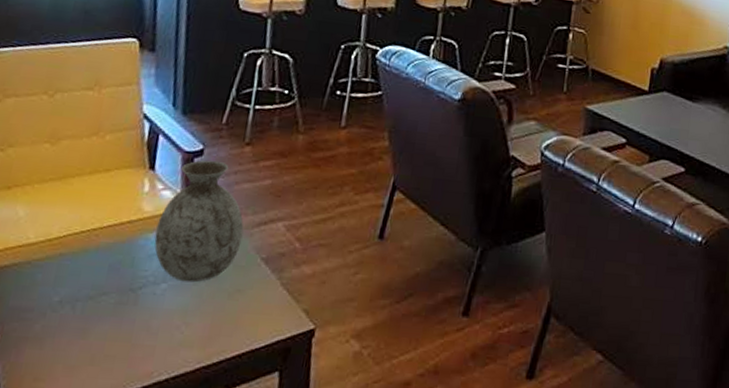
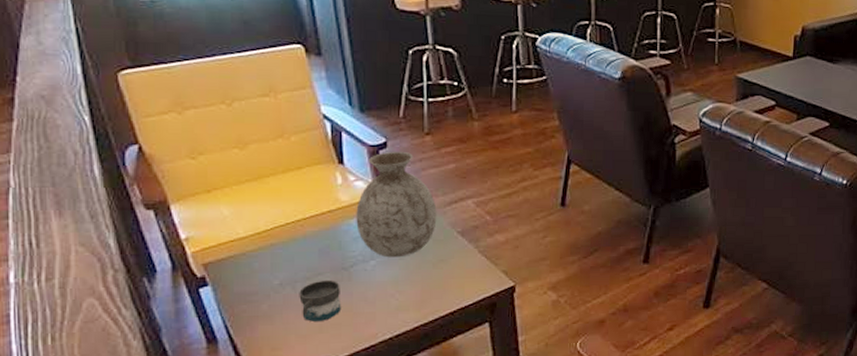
mug: none [75,301,124,352] -> present [299,280,342,323]

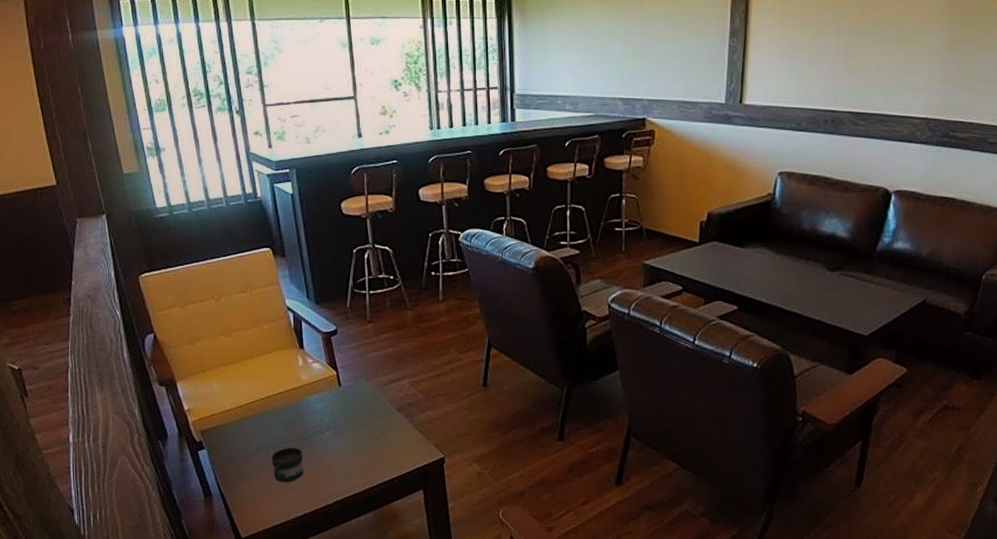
vase: present [356,151,437,258] -> none [314,337,378,430]

